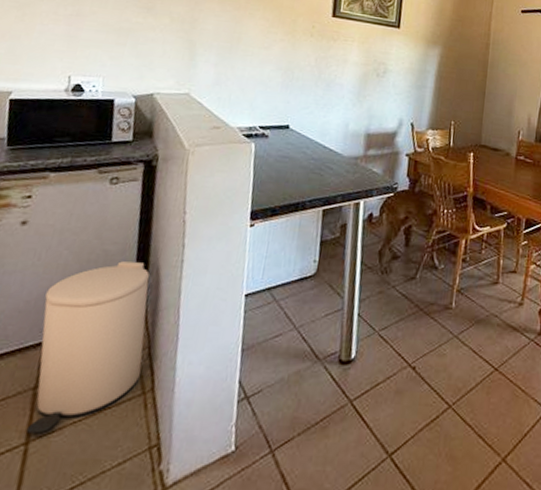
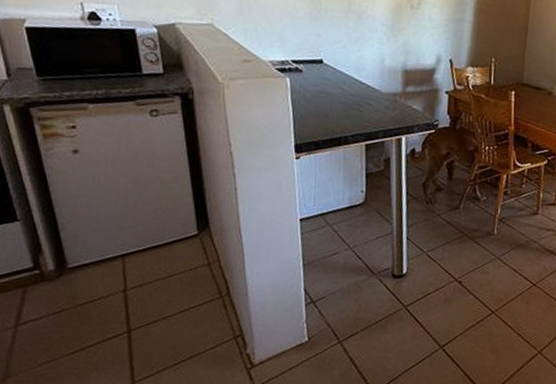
pedal bin: present [25,261,150,434] -> none [114,188,216,325]

